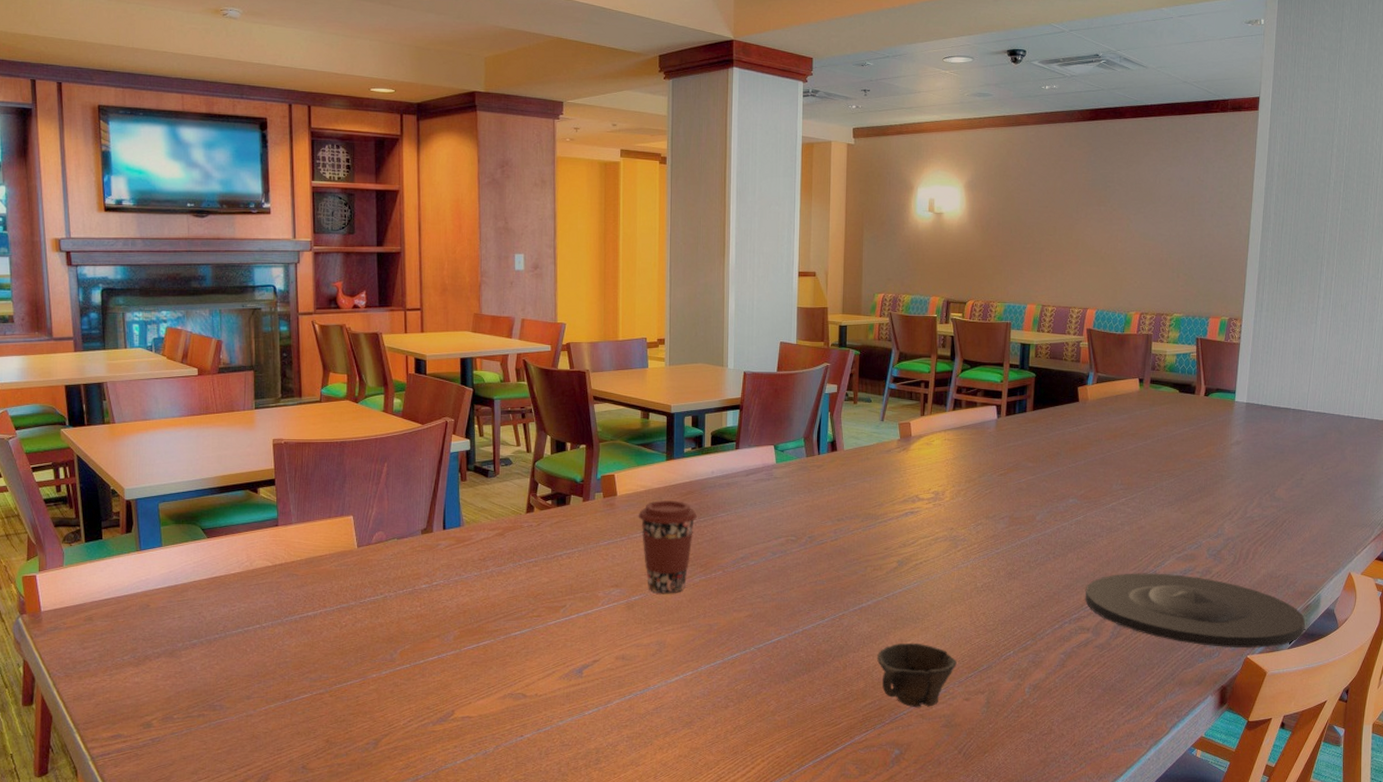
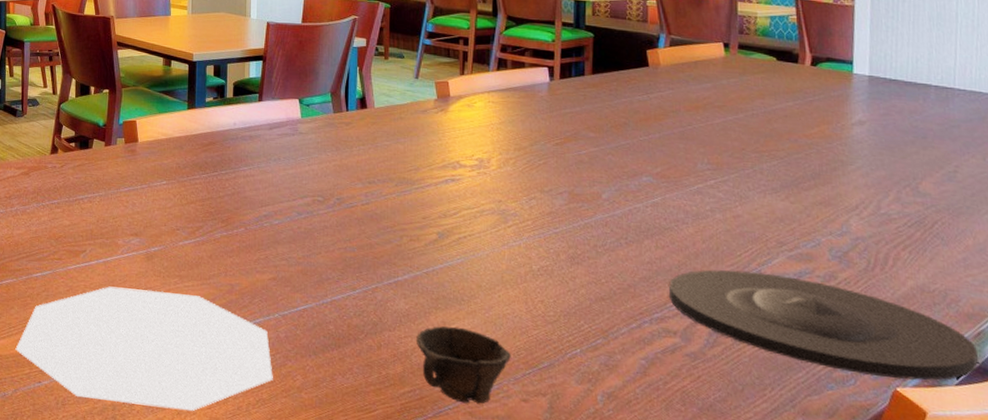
plate: none [495,638,749,745] -> present [15,286,273,412]
coffee cup: present [638,500,697,594] -> none [158,149,218,248]

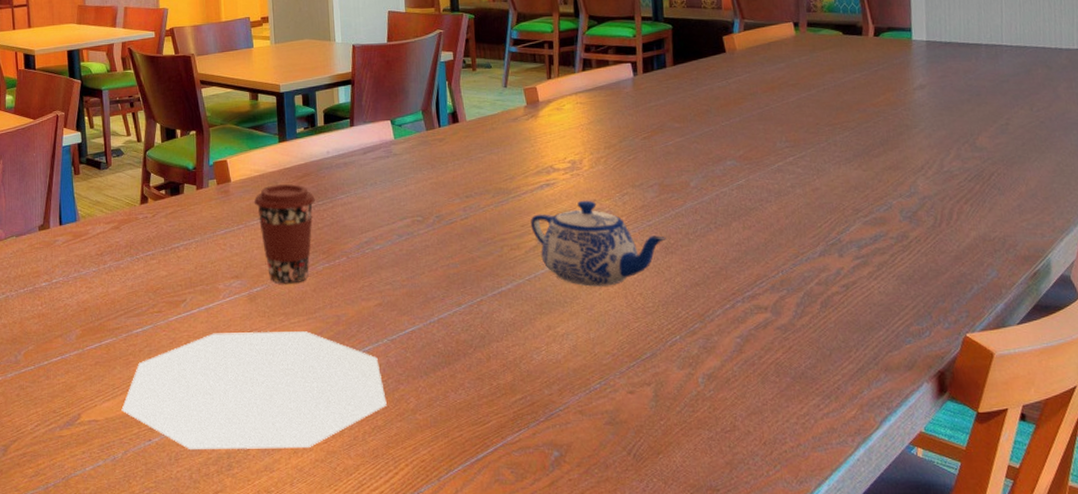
coffee cup: none [158,149,218,248] -> present [253,184,315,284]
cup: present [417,325,511,404] -> none [524,329,615,403]
teapot: none [433,199,573,290] -> present [531,200,666,287]
plate: present [668,269,979,381] -> none [757,240,1036,326]

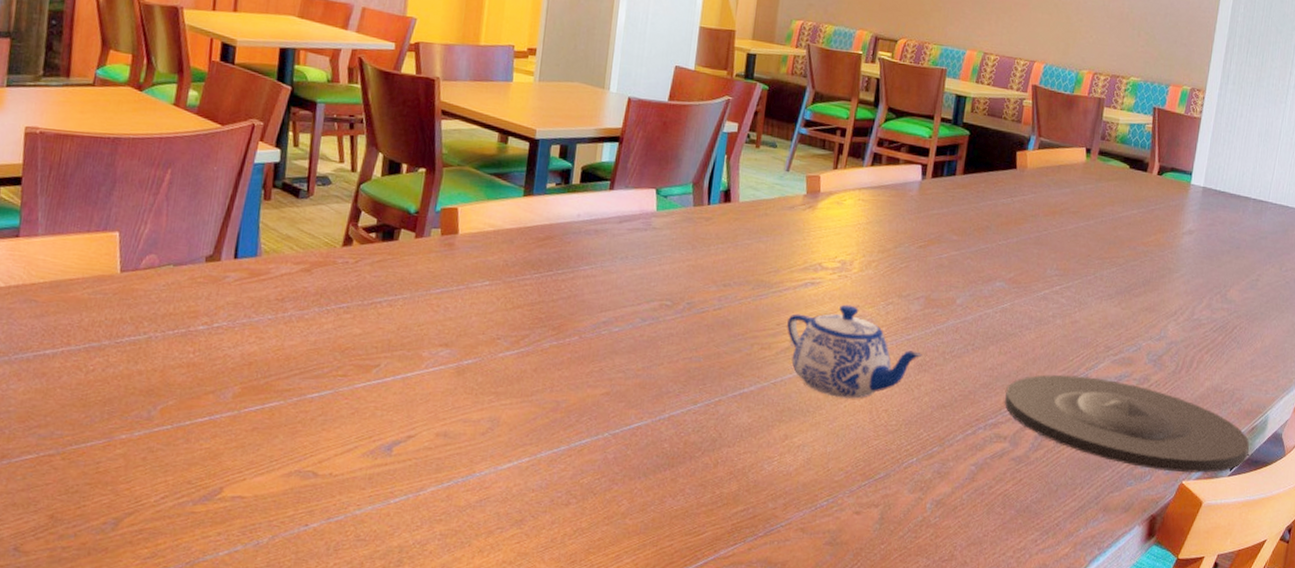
plate: present [121,331,387,449] -> none [276,407,596,548]
coffee cup: present [253,184,315,284] -> none [481,244,555,360]
plate: none [757,240,1036,326] -> present [1004,374,1250,473]

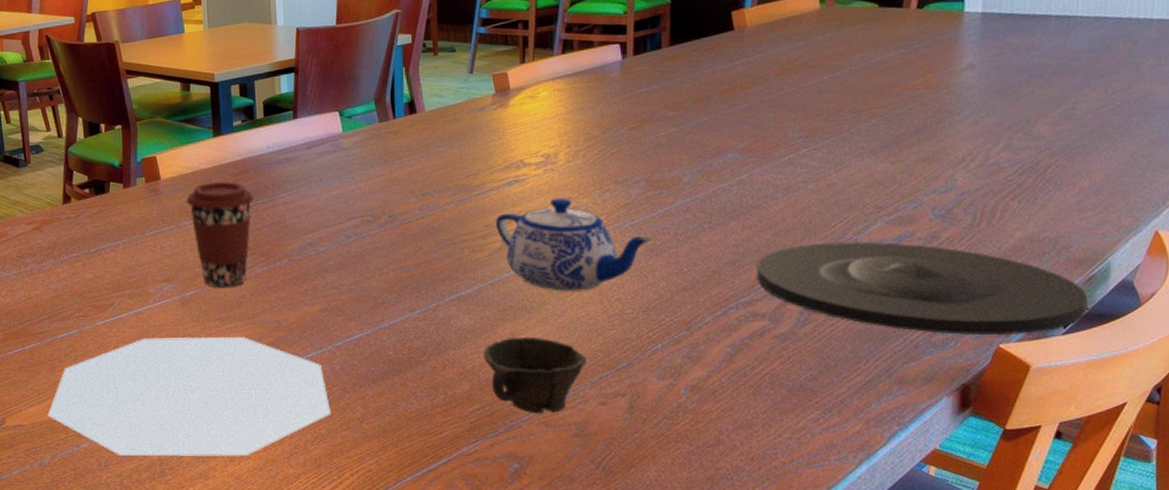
plate: none [276,407,596,548] -> present [47,337,331,457]
coffee cup: none [481,244,555,360] -> present [186,181,254,288]
cup: none [755,439,850,520] -> present [484,336,587,414]

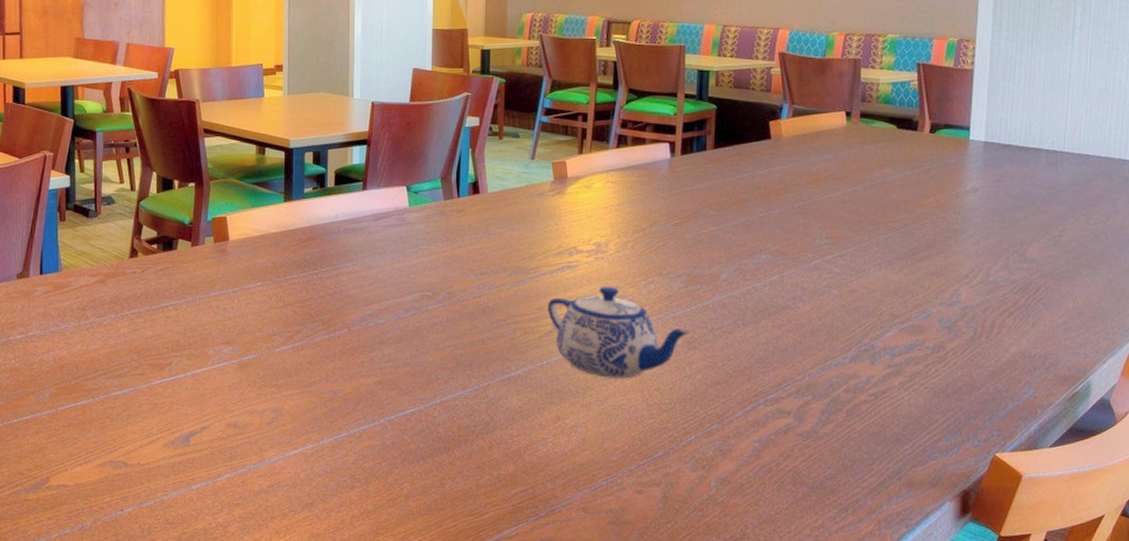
plate: present [47,337,331,457] -> none [93,401,379,529]
coffee cup: present [186,181,254,288] -> none [252,247,319,354]
cup: present [484,336,587,414] -> none [530,420,626,500]
plate: present [756,242,1089,336] -> none [783,346,1072,445]

